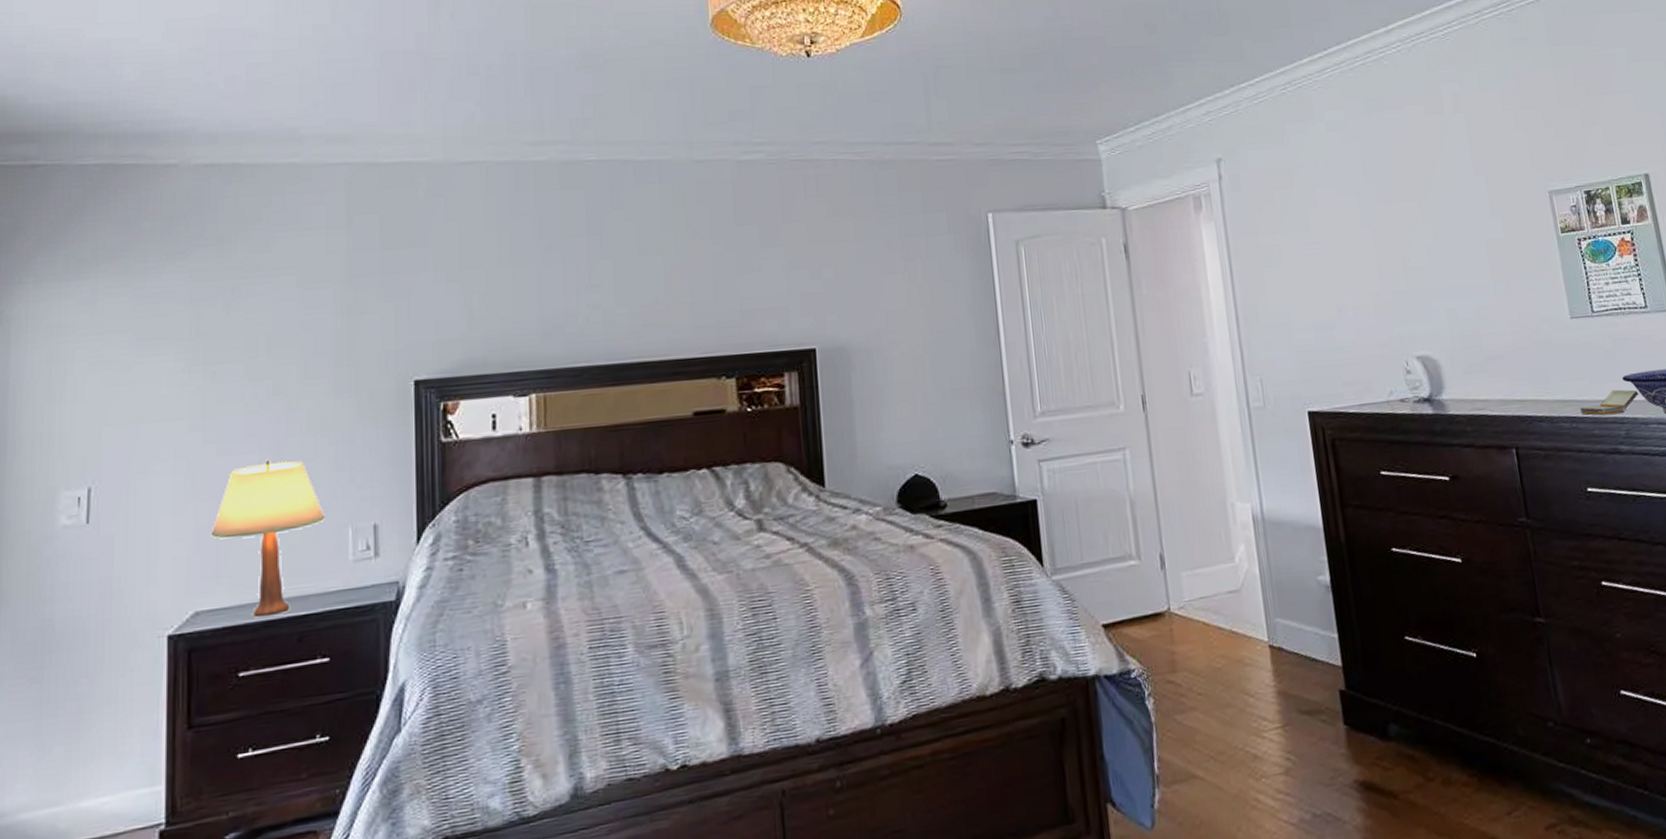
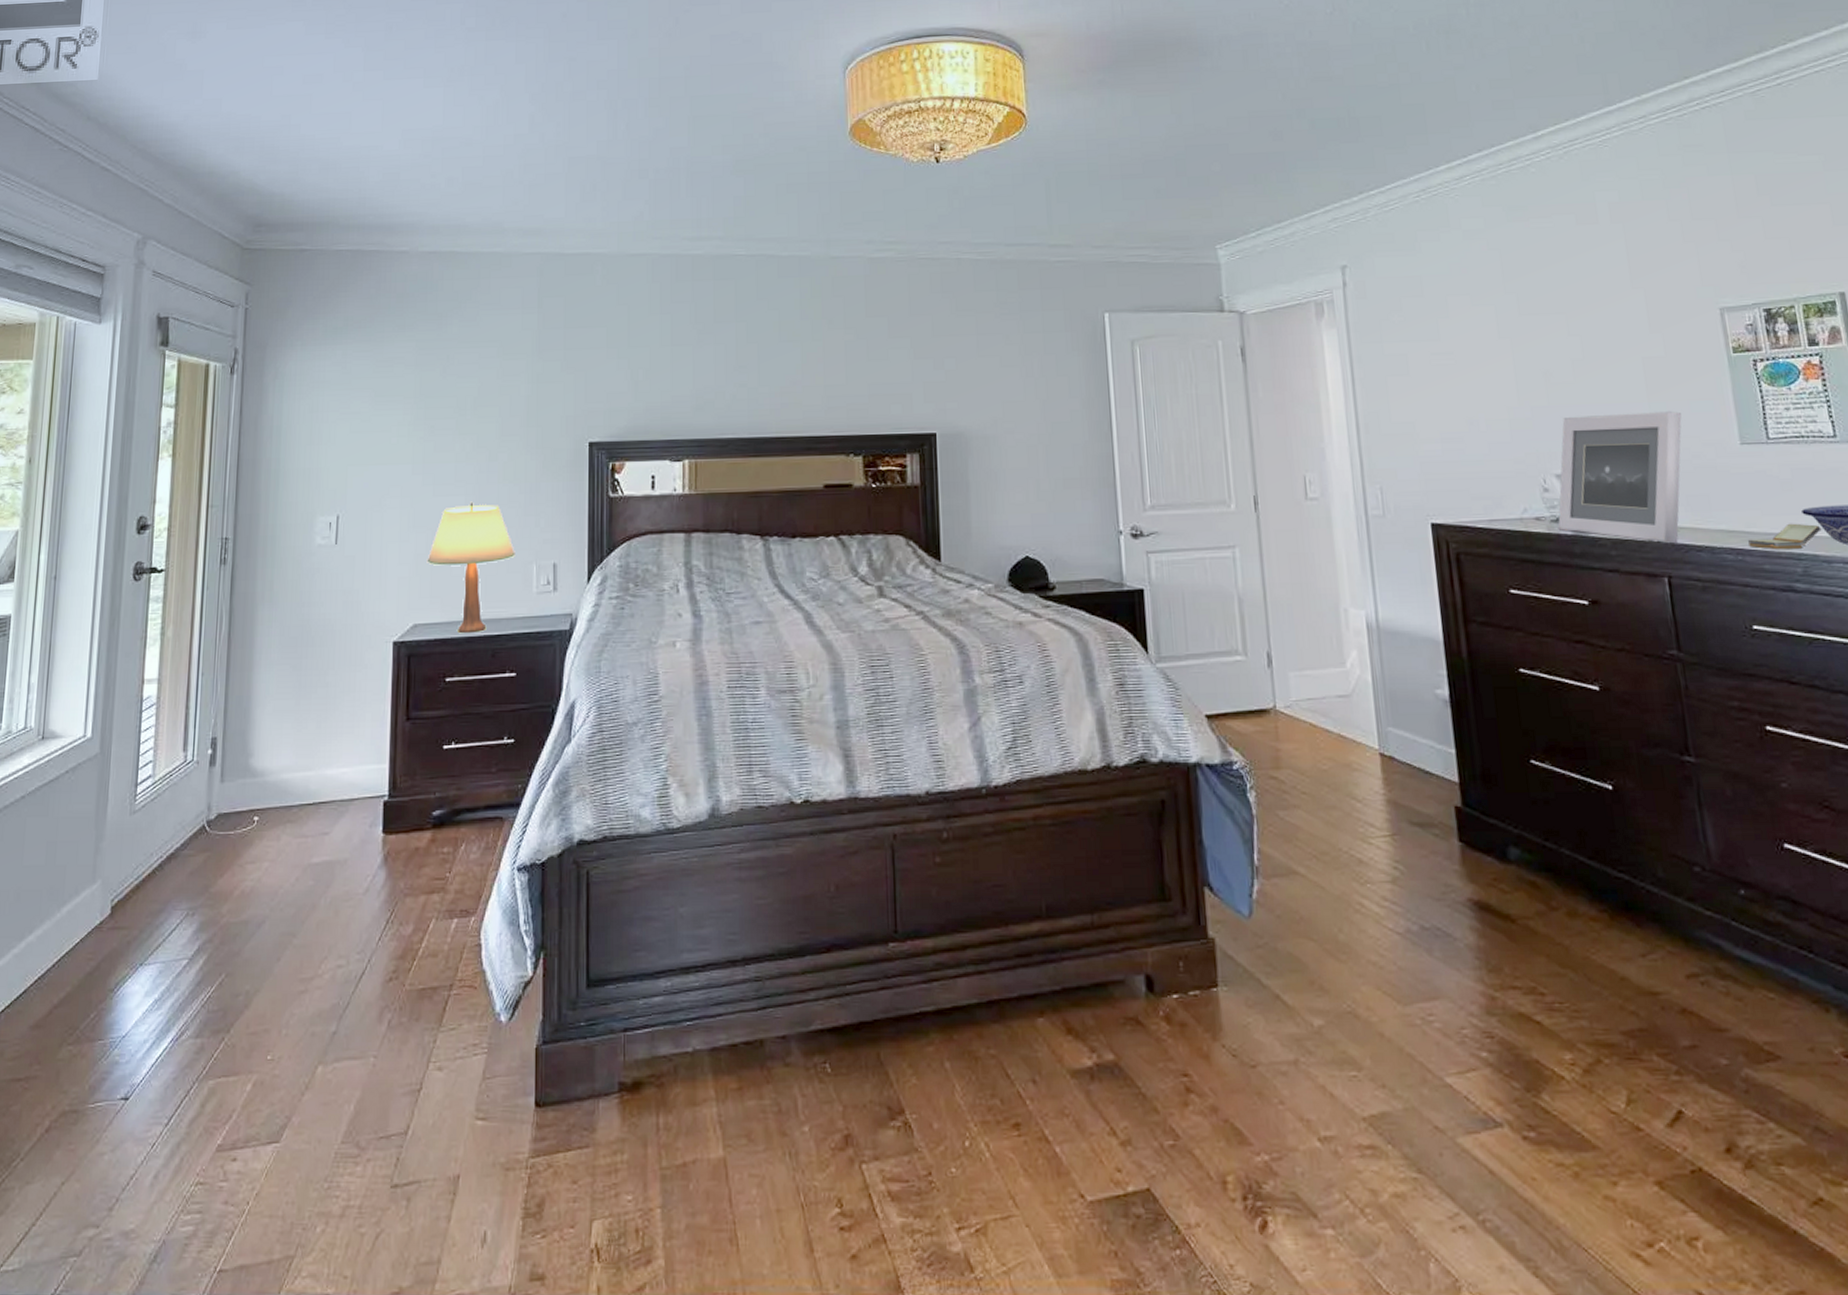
picture frame: none [1420,289,1523,416] -> present [1558,410,1682,544]

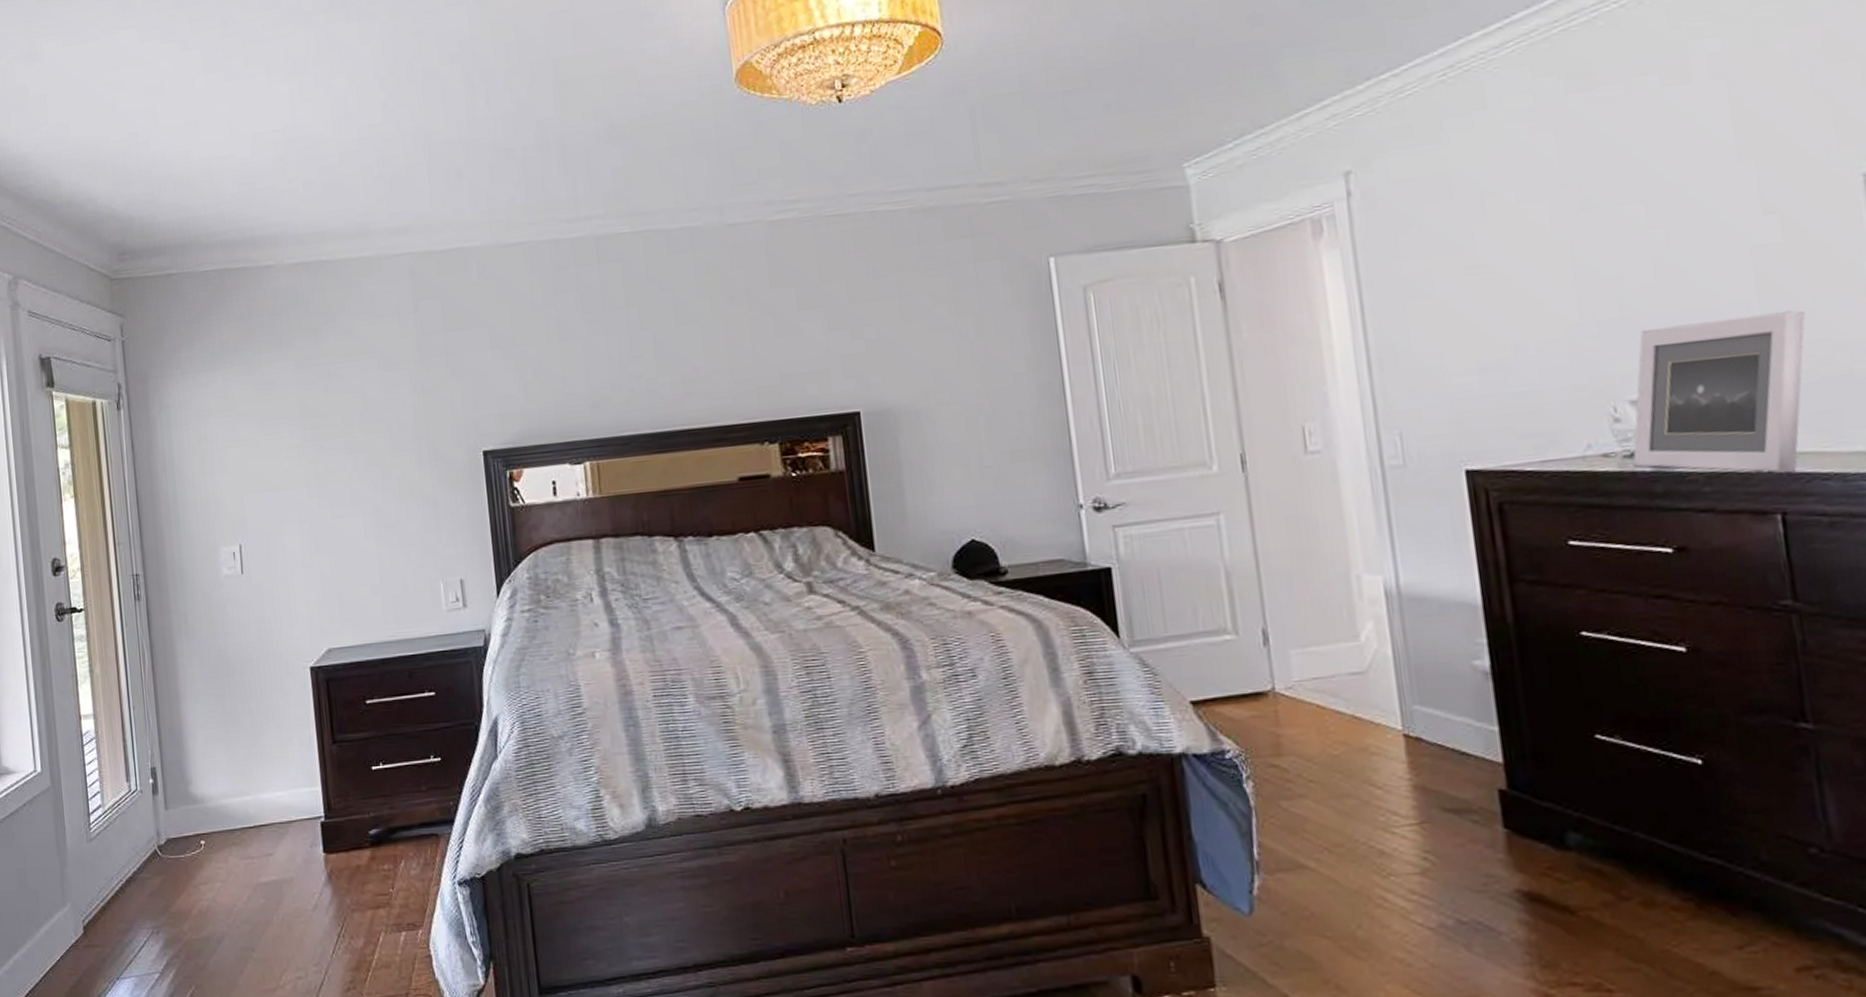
table lamp: present [427,501,515,634] -> none [333,521,421,656]

